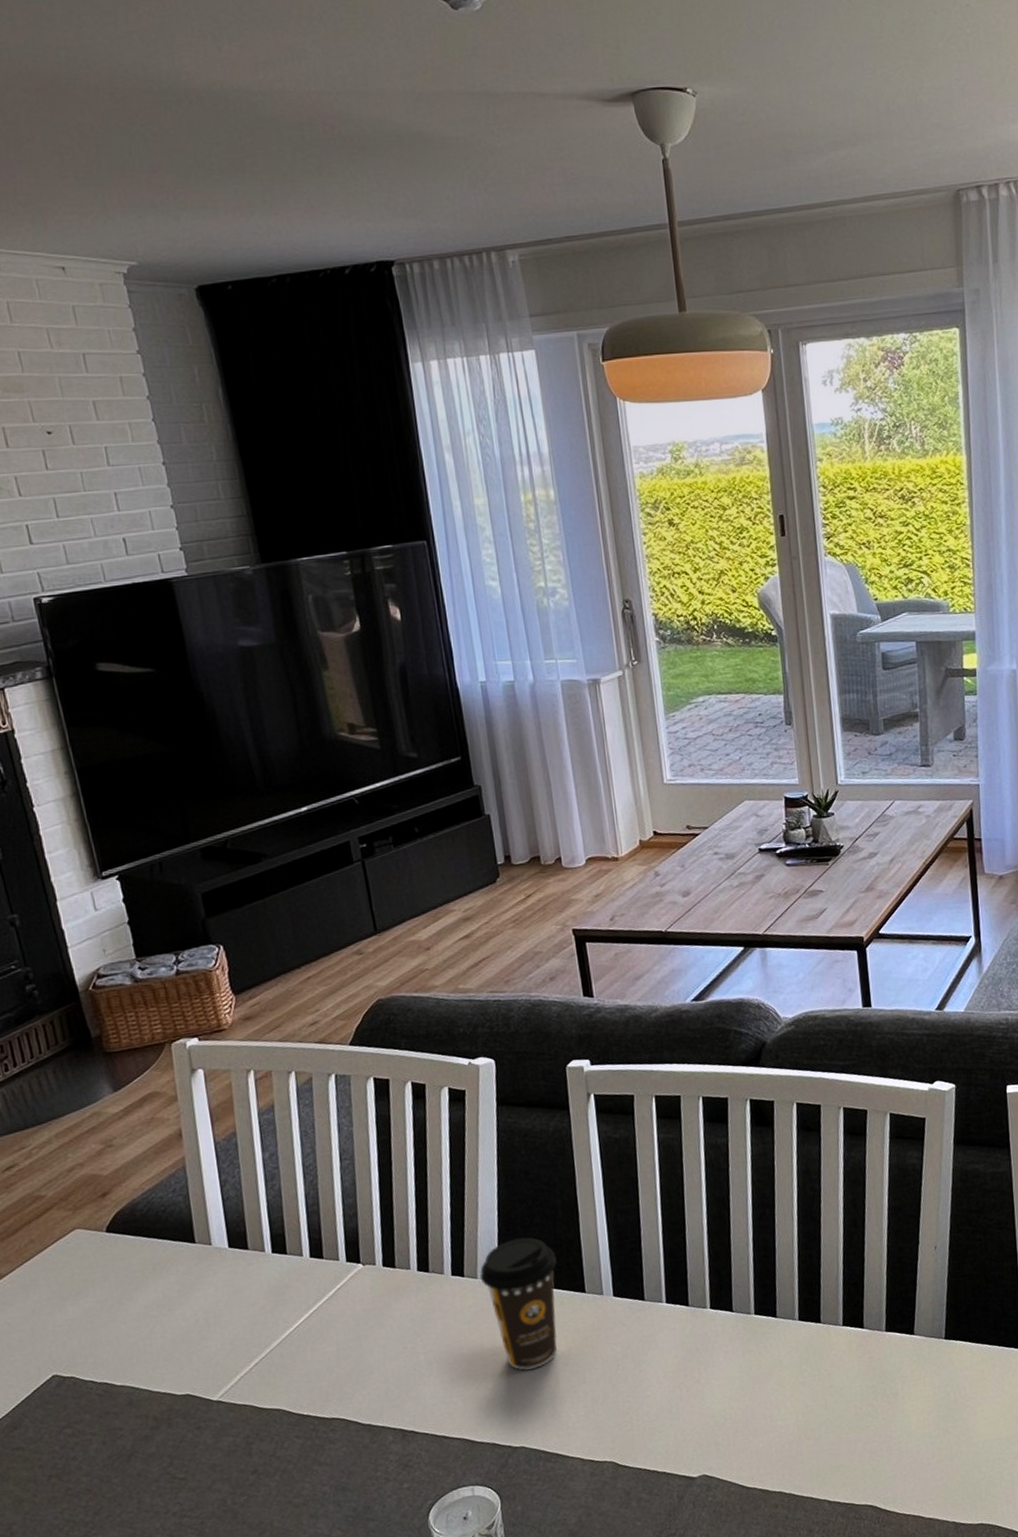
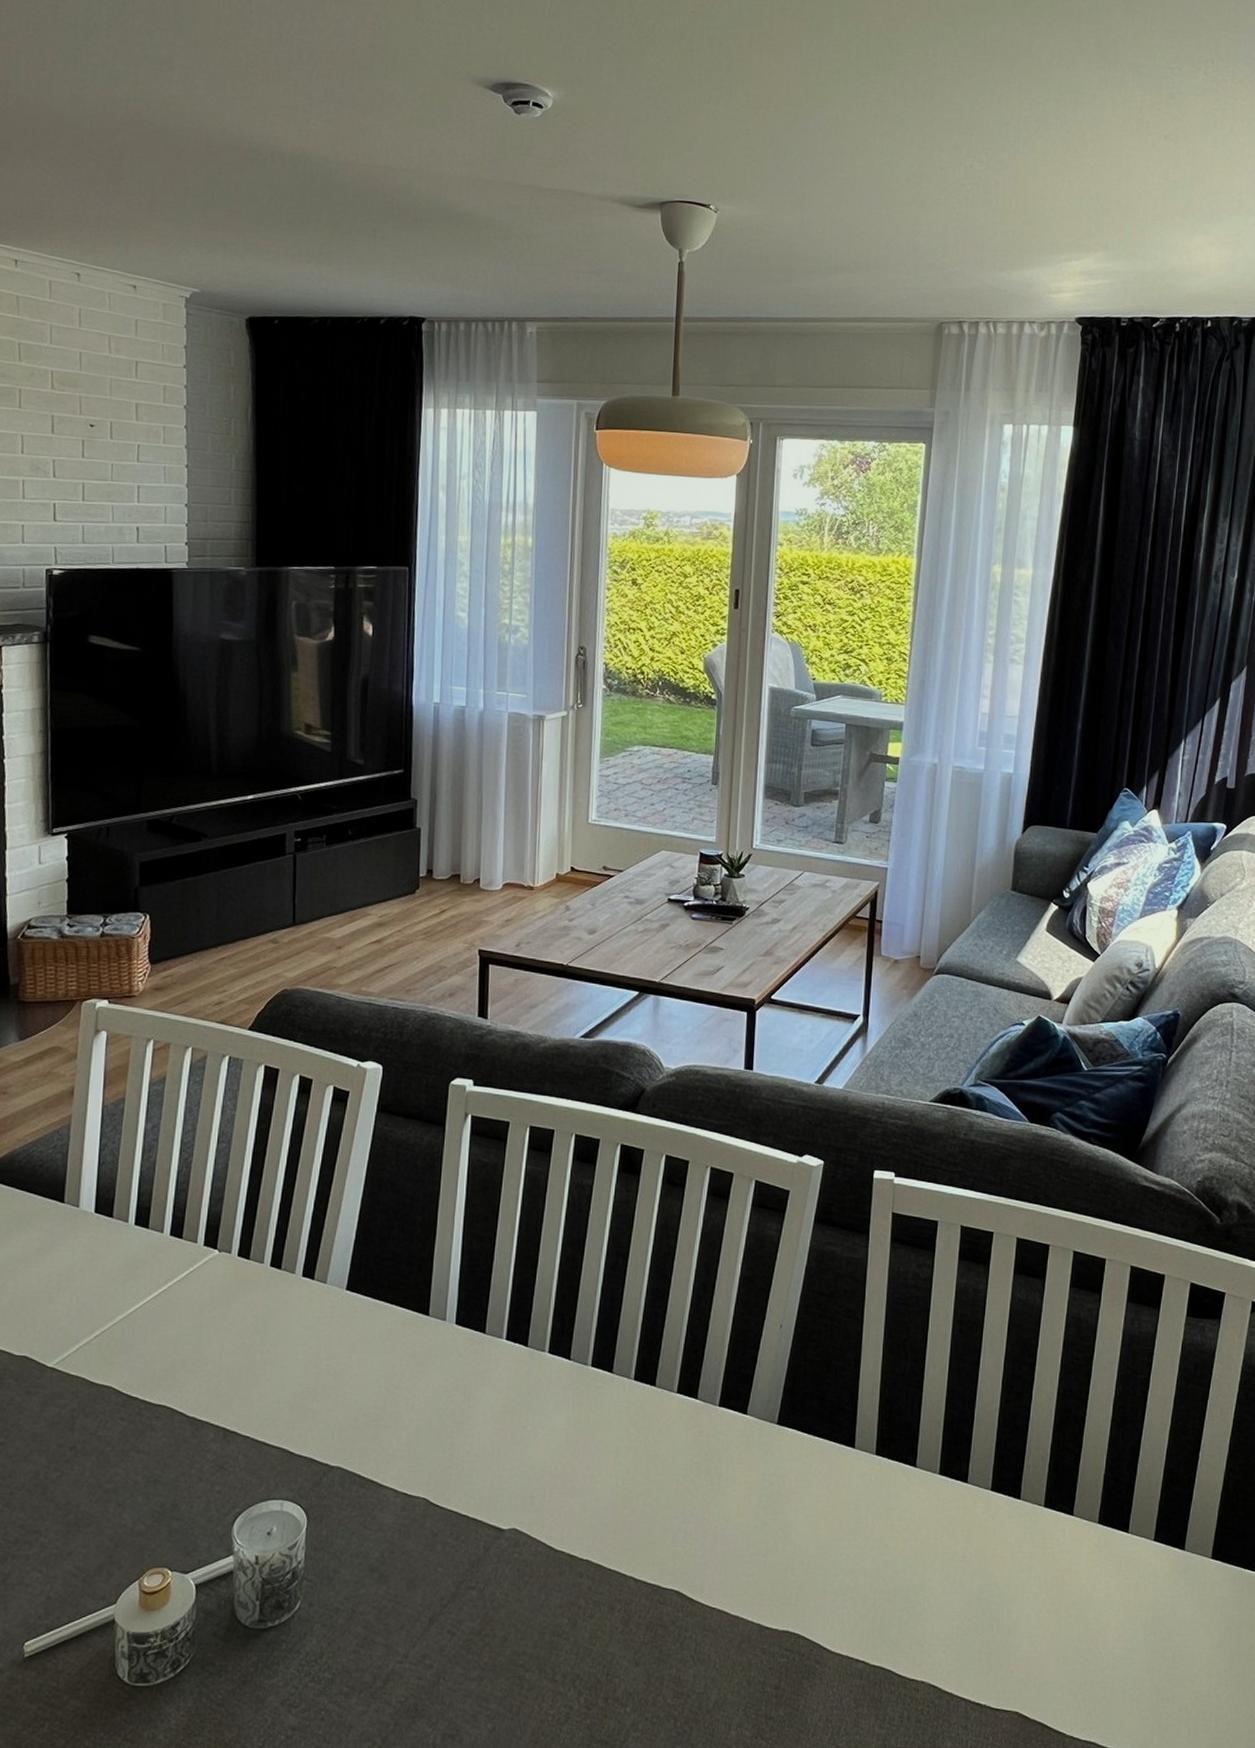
coffee cup: present [480,1237,558,1370] -> none [330,1249,407,1386]

